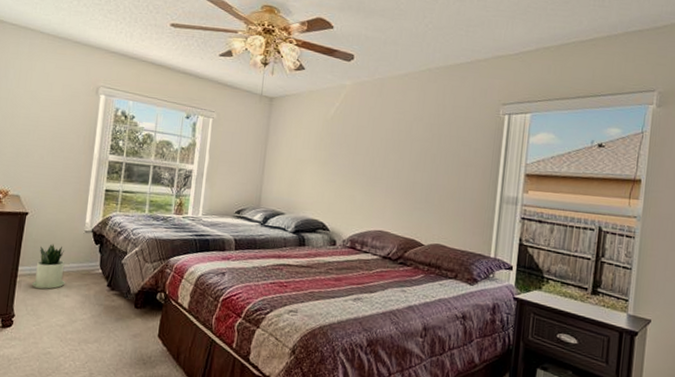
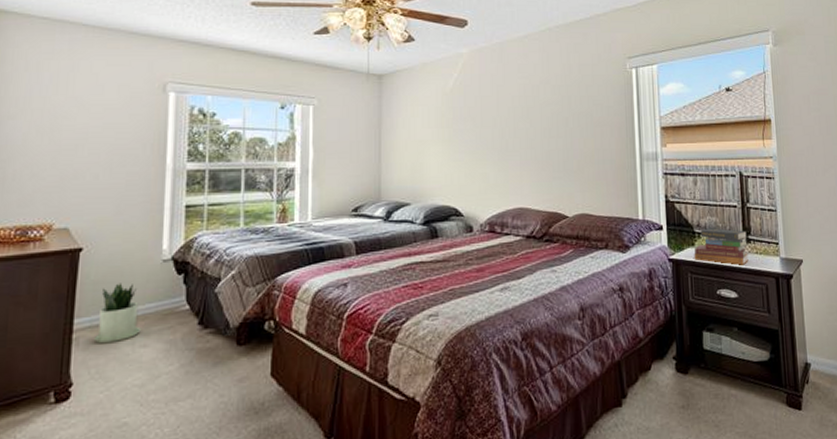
books: none [539,275,597,315] -> present [694,228,749,265]

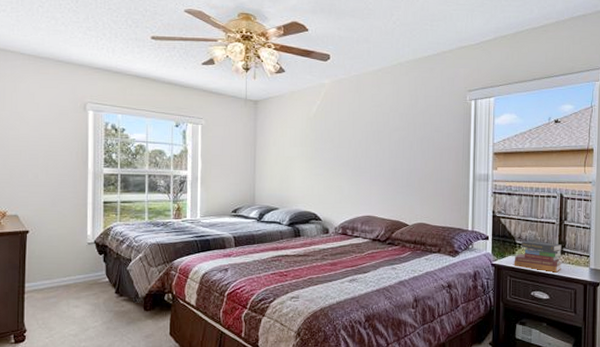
planter: present [93,283,141,344] -> none [39,258,73,303]

